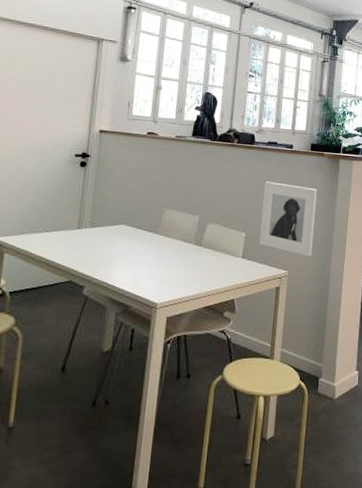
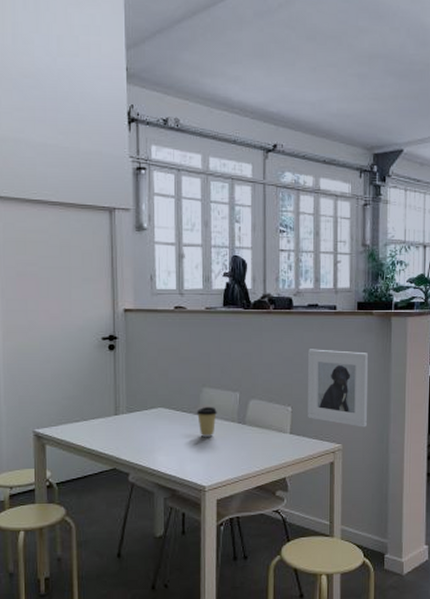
coffee cup: none [156,226,177,256] -> present [196,406,218,437]

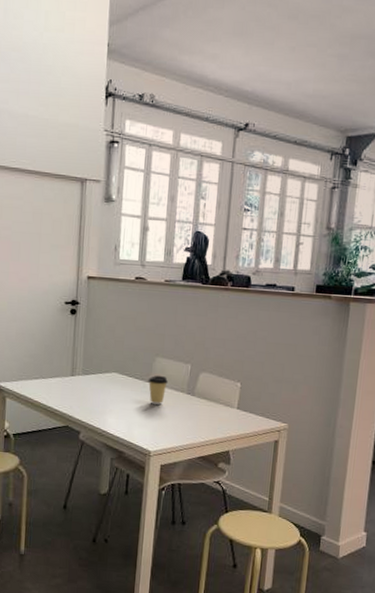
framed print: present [308,349,369,428] -> none [256,328,324,410]

